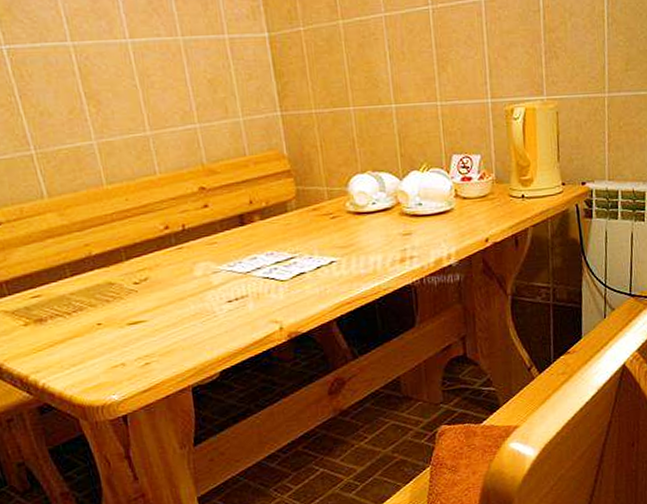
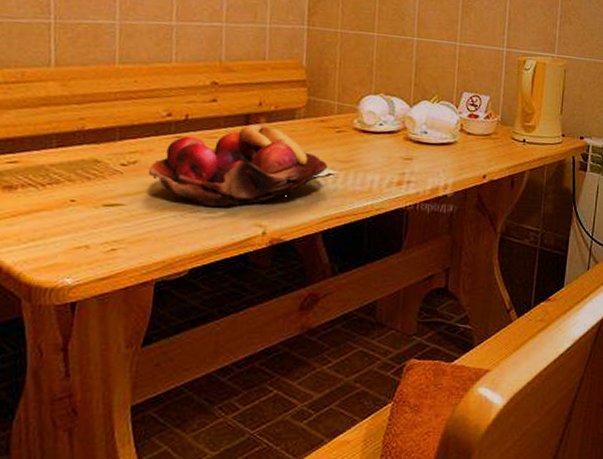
fruit basket: none [160,224,329,311] -> present [148,124,328,207]

